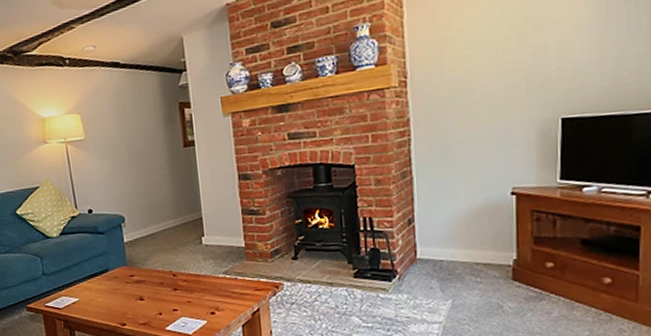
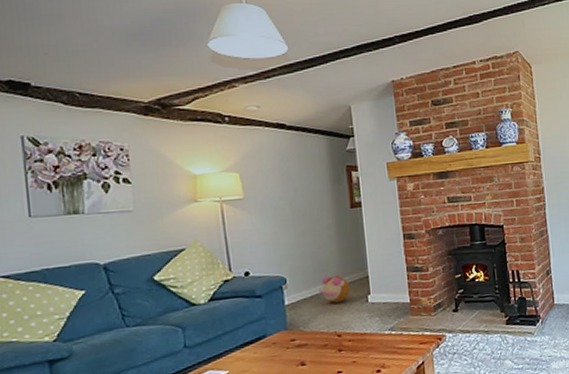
plush toy: none [155,215,185,243] -> present [319,274,350,303]

